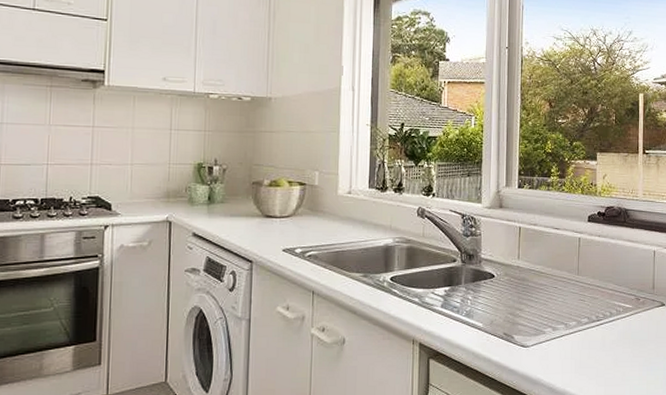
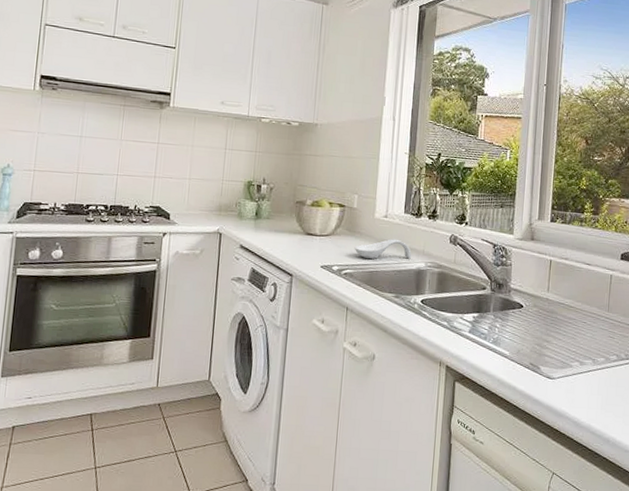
spoon rest: none [317,216,378,238] -> present [354,239,411,259]

